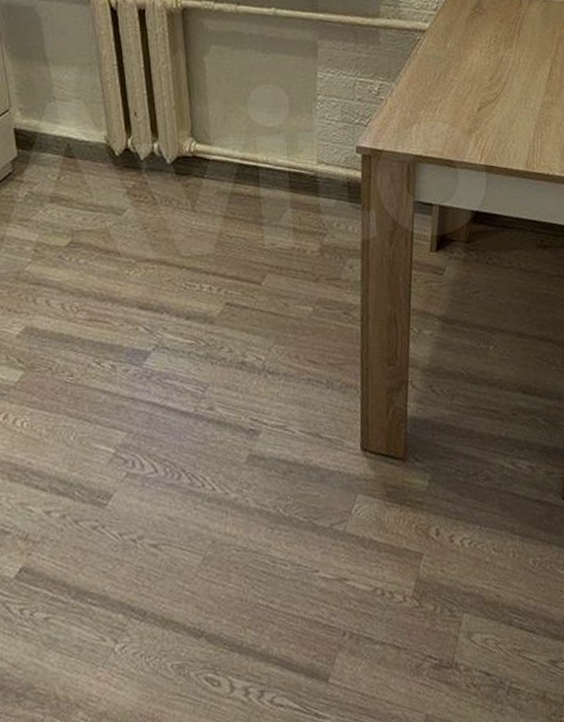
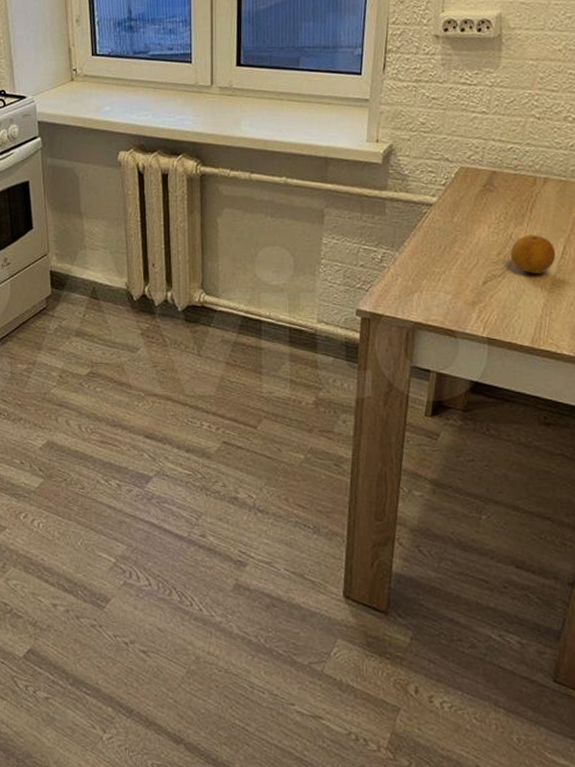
fruit: none [501,57,544,97] -> present [510,235,556,273]

